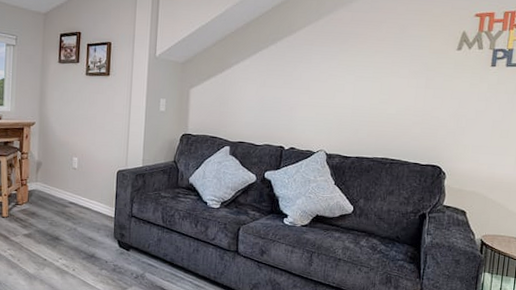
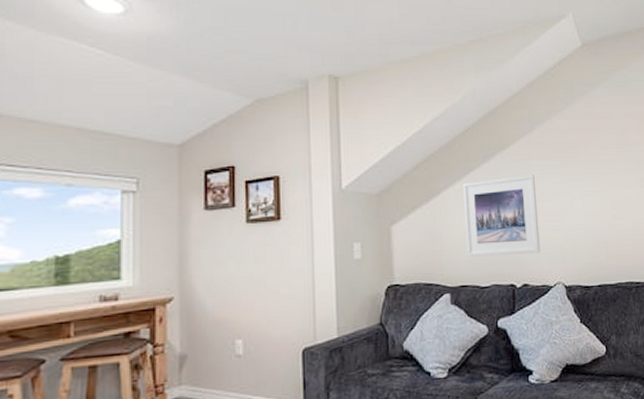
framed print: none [247,58,314,124] -> present [462,175,541,257]

